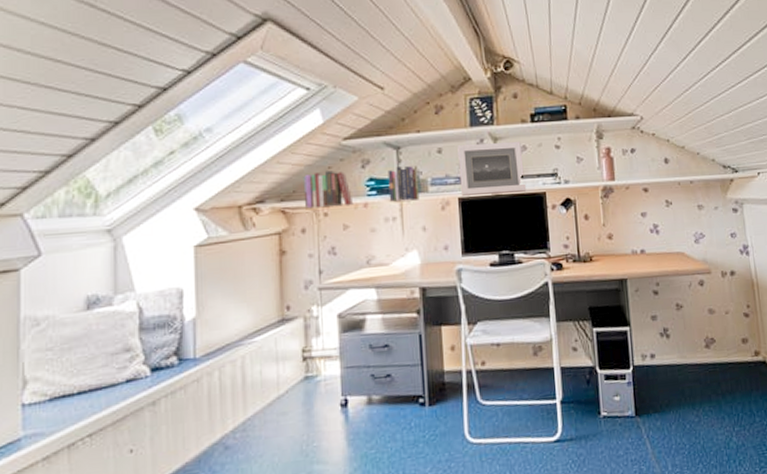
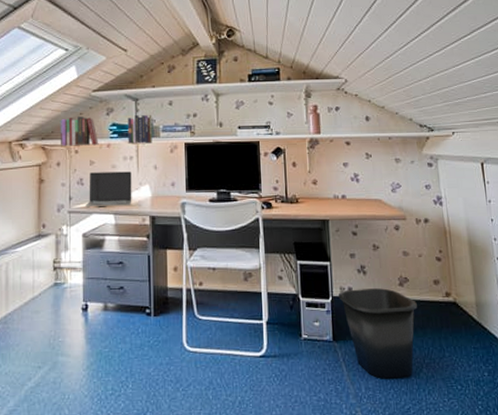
laptop: none [339,235,397,282] -> present [85,171,132,208]
picture frame: present [457,141,527,197] -> none [186,97,243,142]
waste bin: none [640,351,725,454] -> present [339,288,417,379]

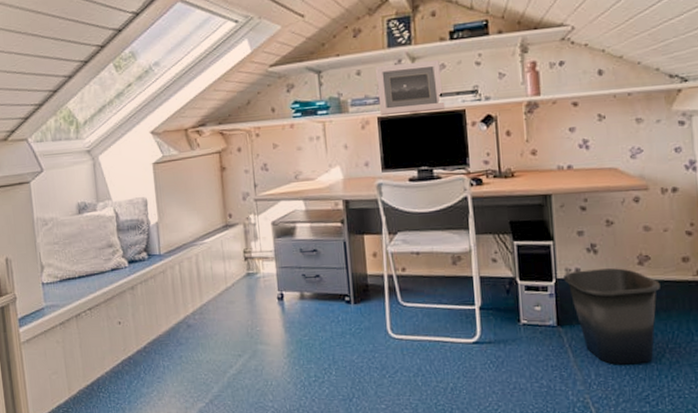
books: present [60,116,99,147] -> none [236,96,281,131]
laptop: present [85,171,132,208] -> none [272,153,323,195]
books: present [127,115,153,144] -> none [310,88,341,123]
picture frame: none [186,97,243,142] -> present [376,59,446,116]

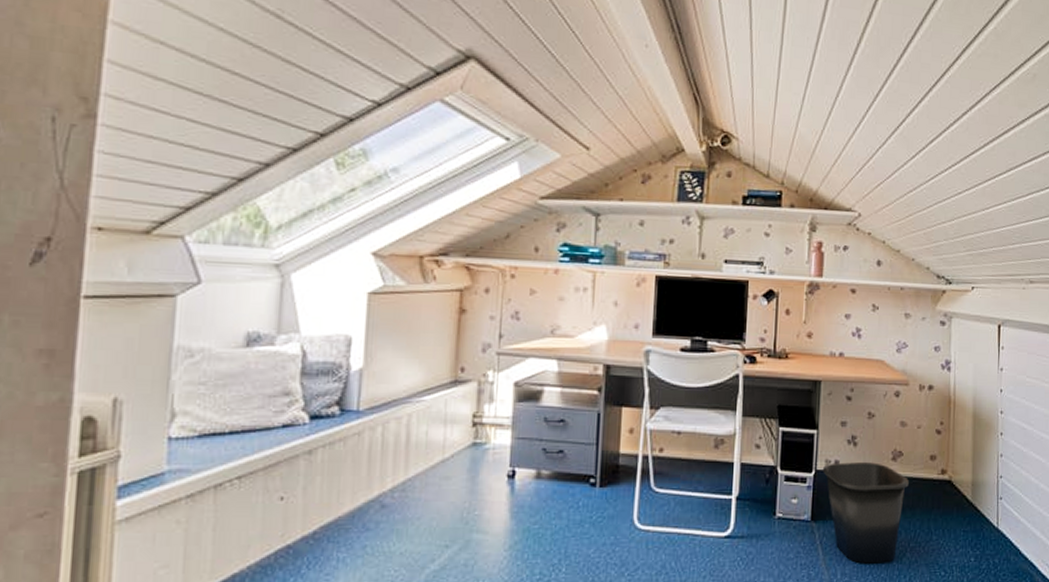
picture frame: present [376,59,446,116] -> none [659,220,729,277]

